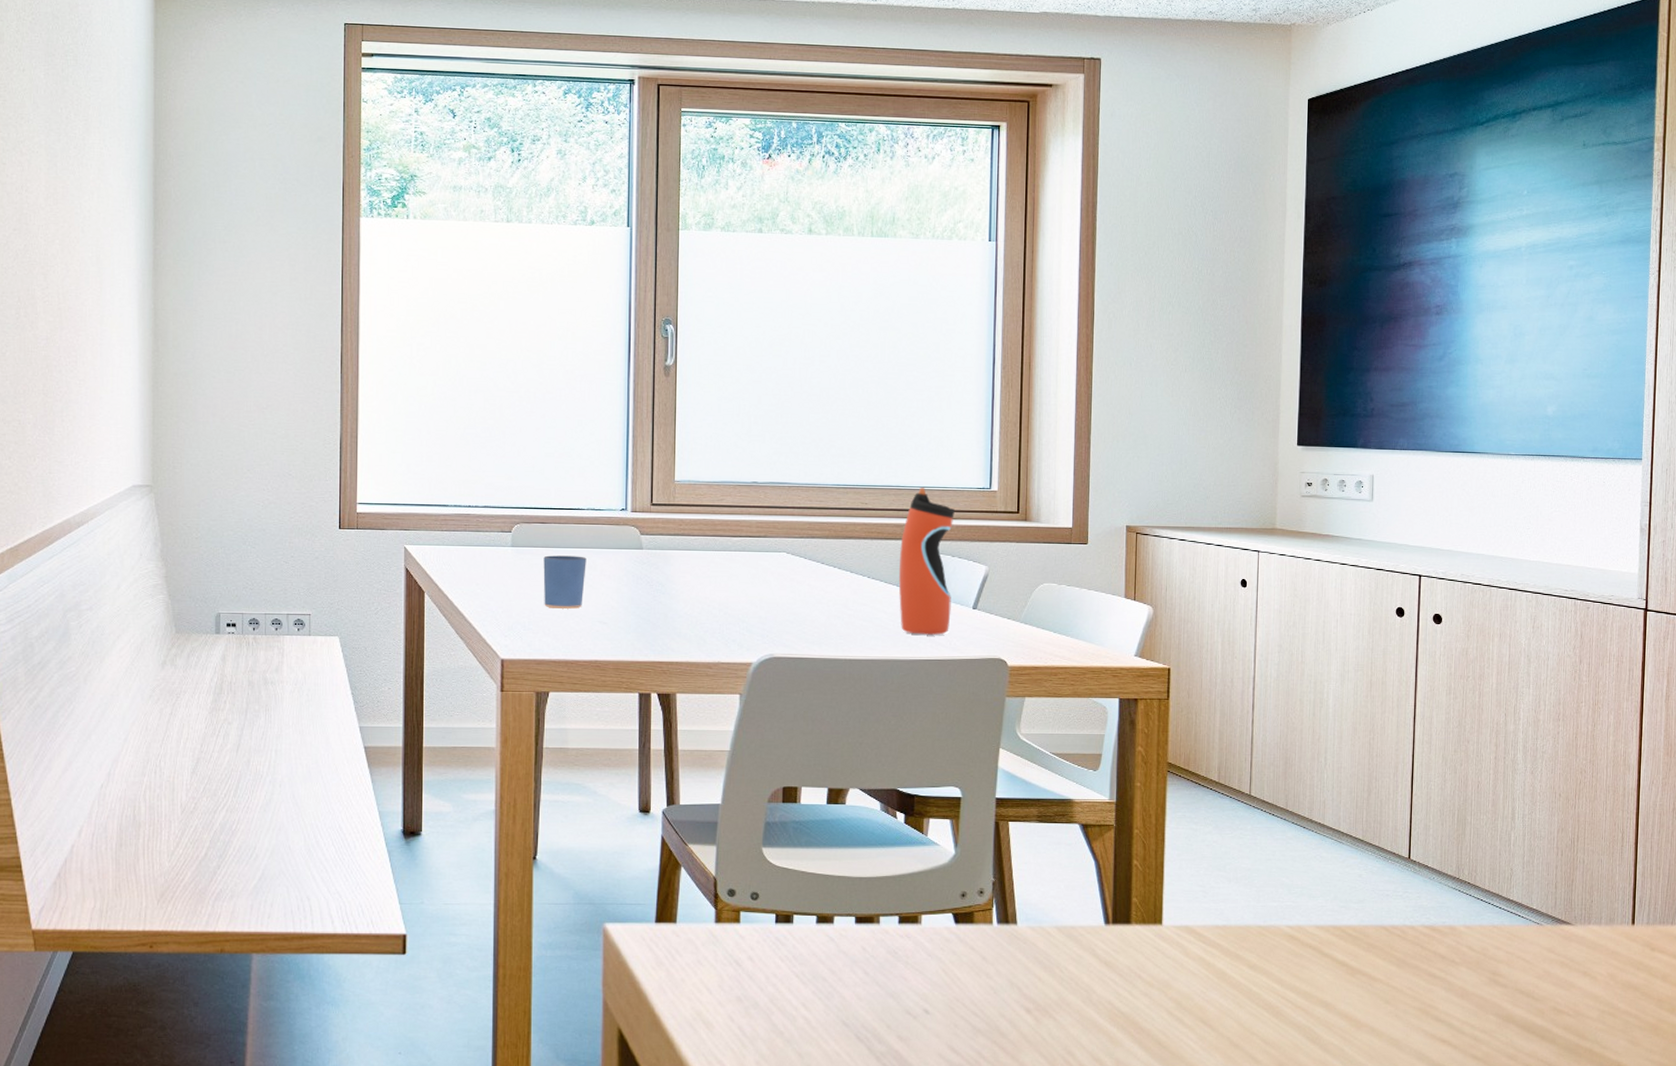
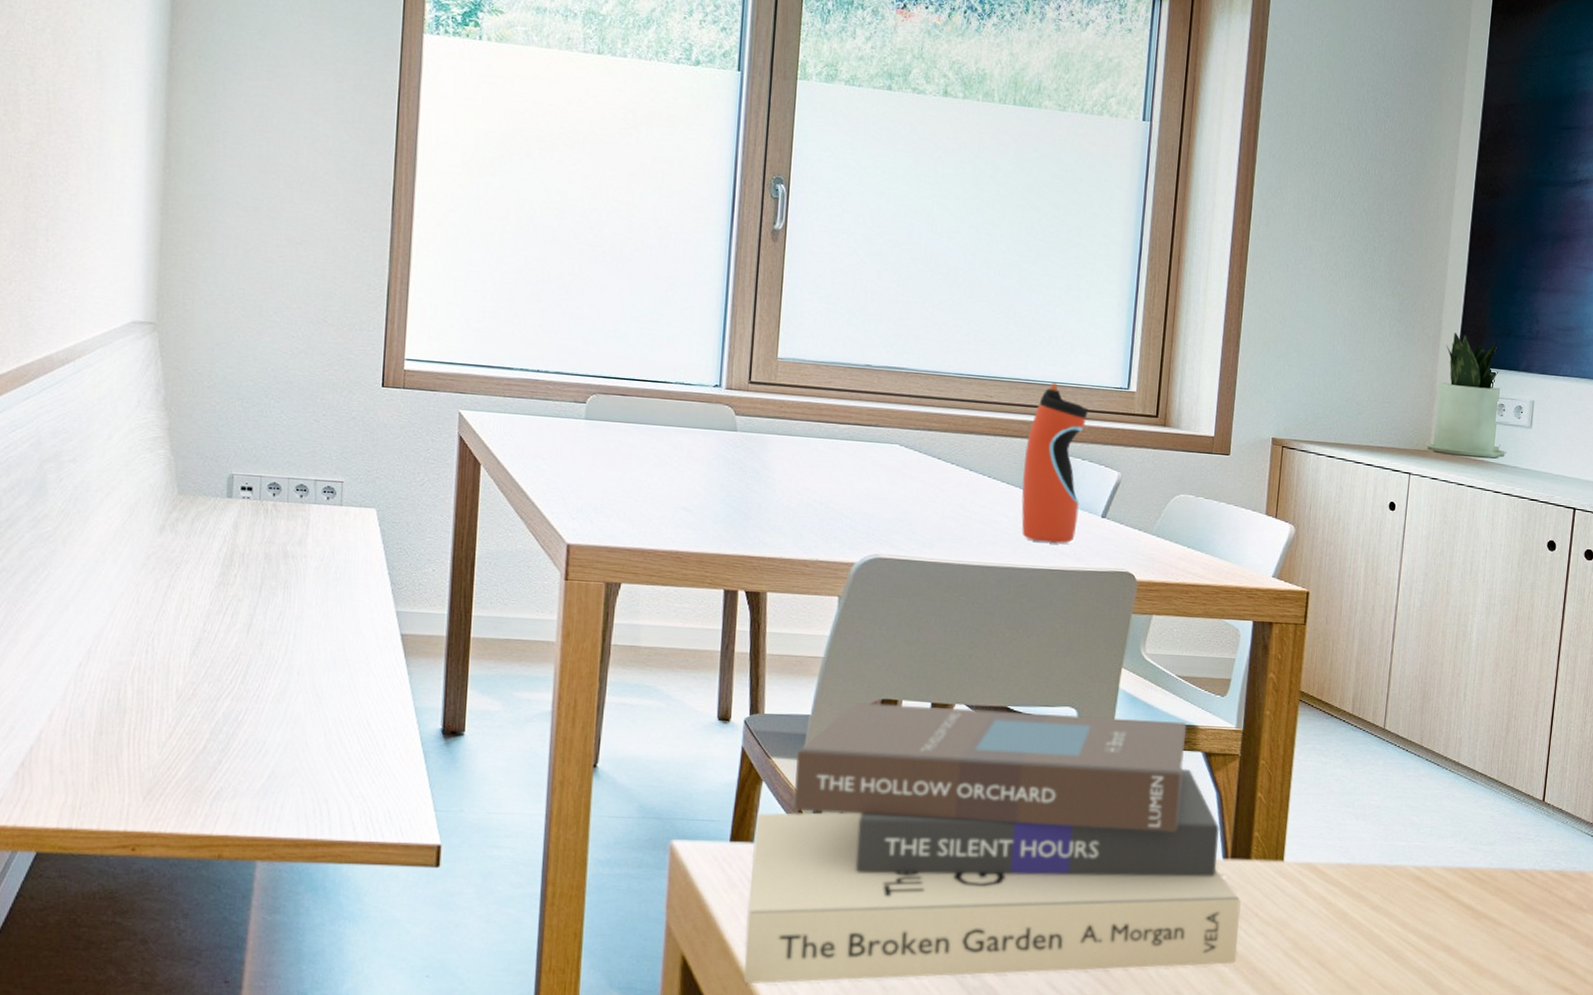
mug: present [543,555,586,609] -> none [620,431,672,493]
books: none [673,790,1125,1054] -> present [744,702,1241,985]
planter: none [1272,416,1350,533] -> present [1425,333,1507,459]

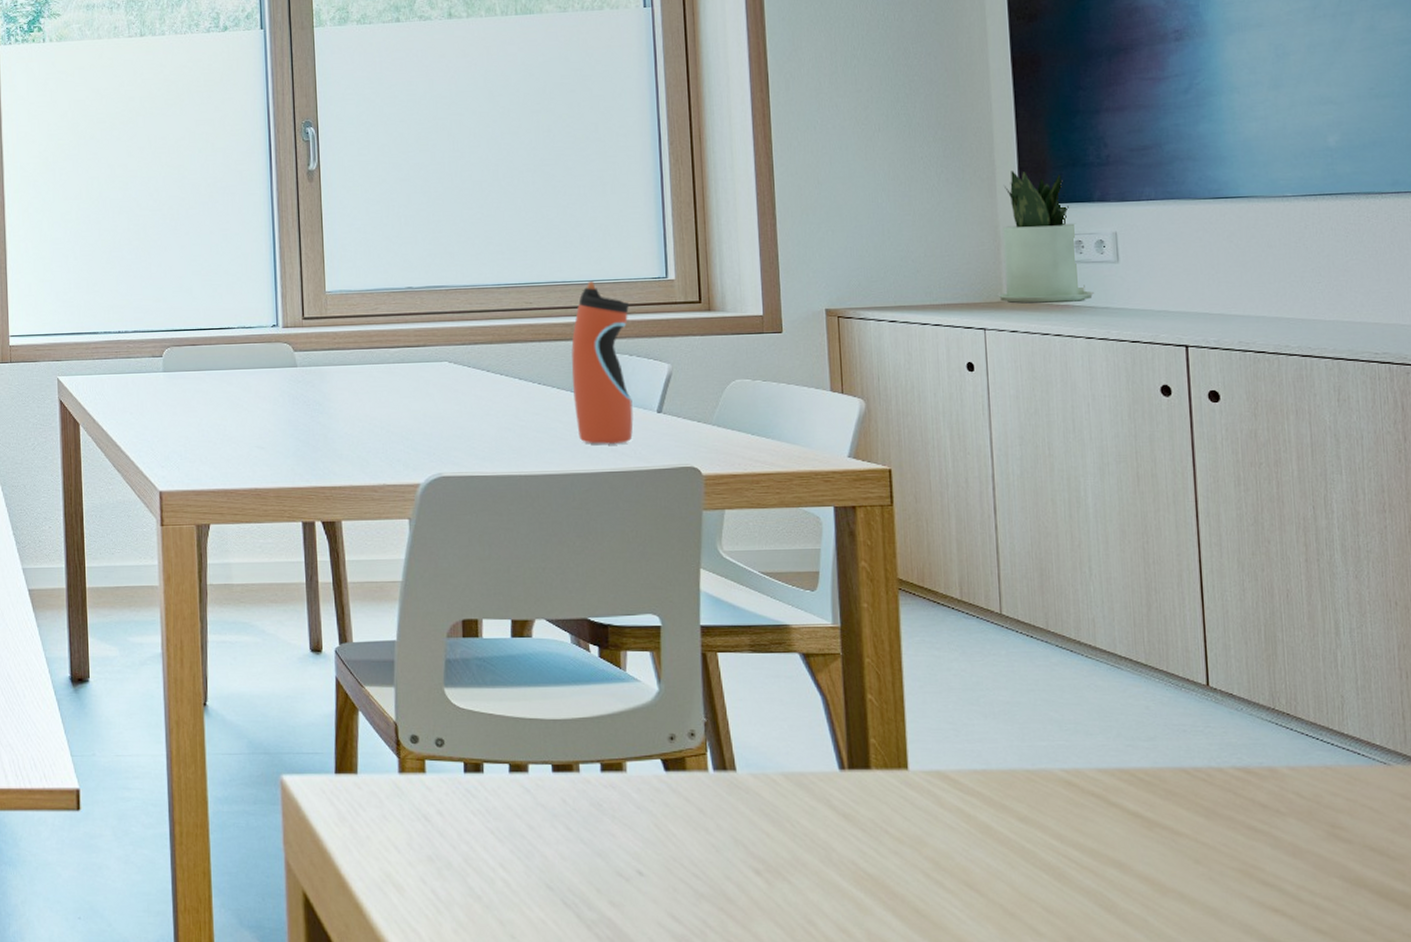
books: present [744,702,1241,985] -> none [357,621,872,921]

